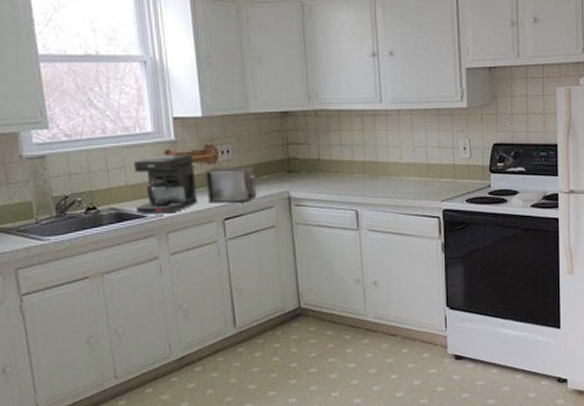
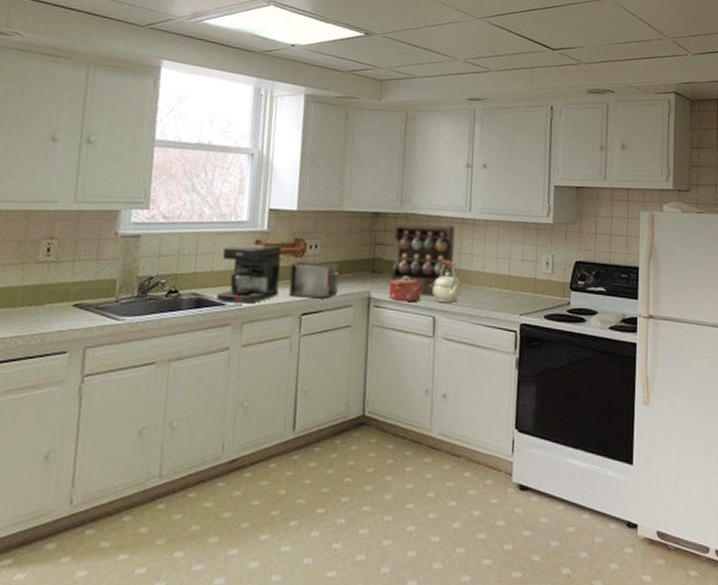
spice rack: none [304,118,370,191] -> present [391,223,456,297]
casserole: none [305,173,342,199] -> present [388,276,424,303]
kettle: none [352,153,382,196] -> present [432,259,463,303]

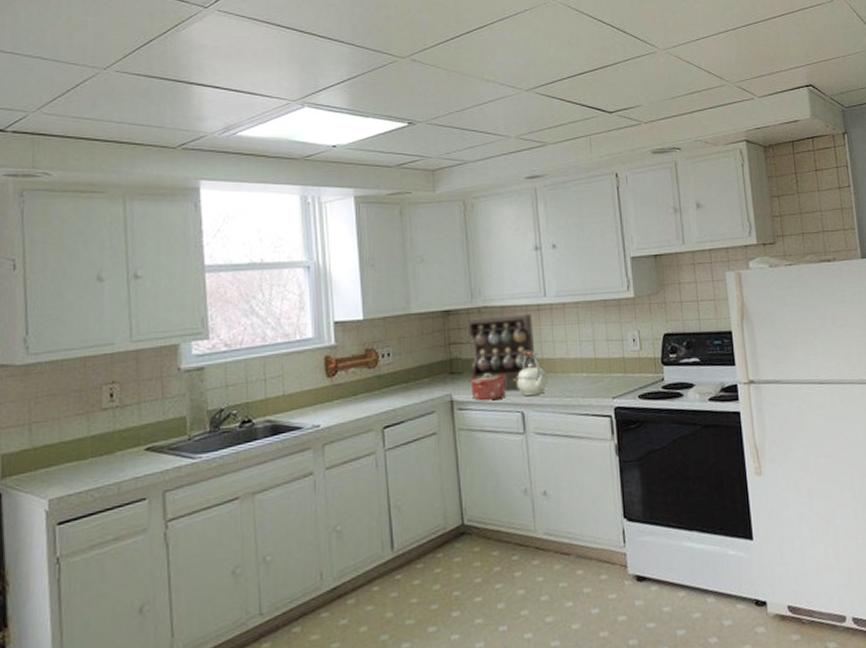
coffee maker: present [215,243,282,304] -> none [291,359,357,425]
toaster: present [287,260,341,299] -> none [365,369,419,411]

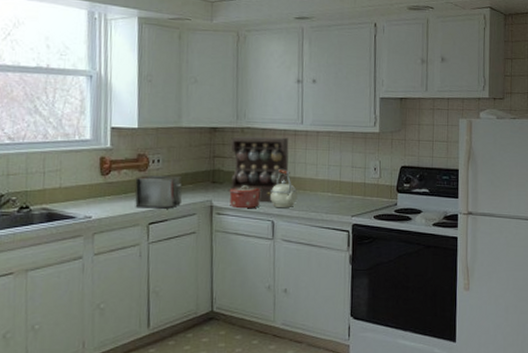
toaster: none [365,369,419,411] -> present [134,174,183,209]

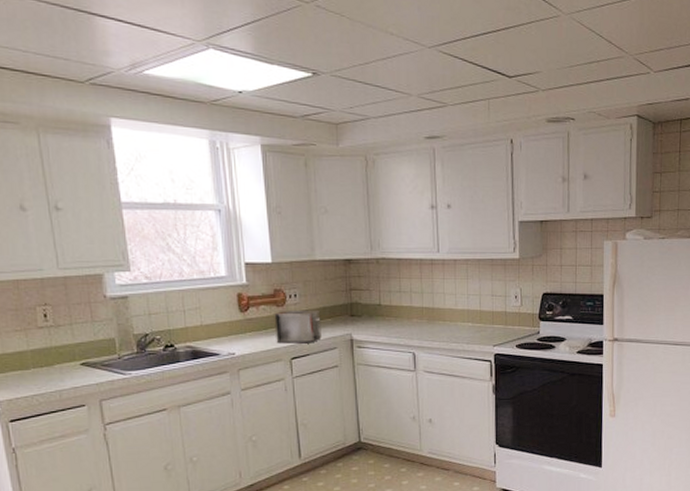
casserole: present [228,185,262,209] -> none [367,318,401,342]
spice rack: present [231,136,289,203] -> none [366,267,427,335]
kettle: present [270,168,298,208] -> none [410,299,438,340]

